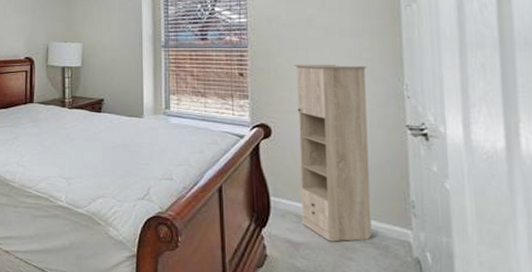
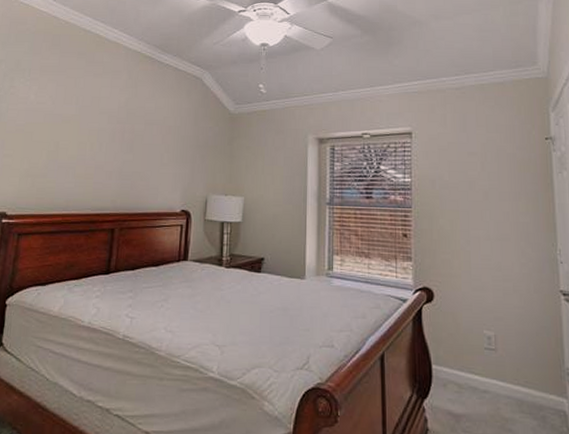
storage cabinet: present [294,64,372,242] -> none [456,226,530,413]

